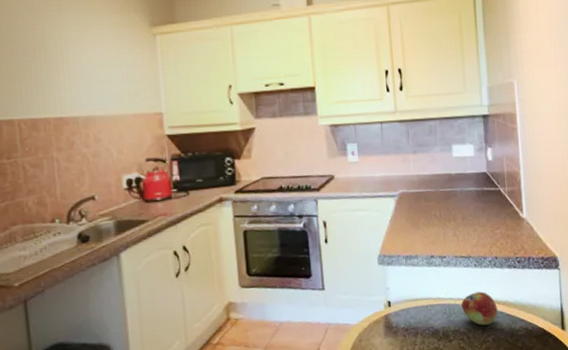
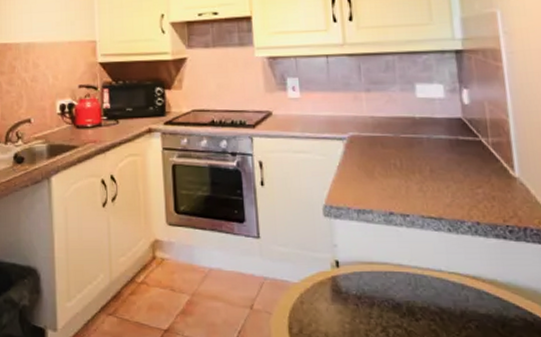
fruit: present [461,291,498,326] -> none [430,263,482,307]

